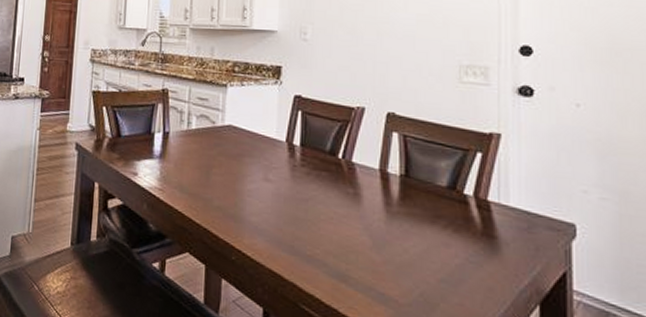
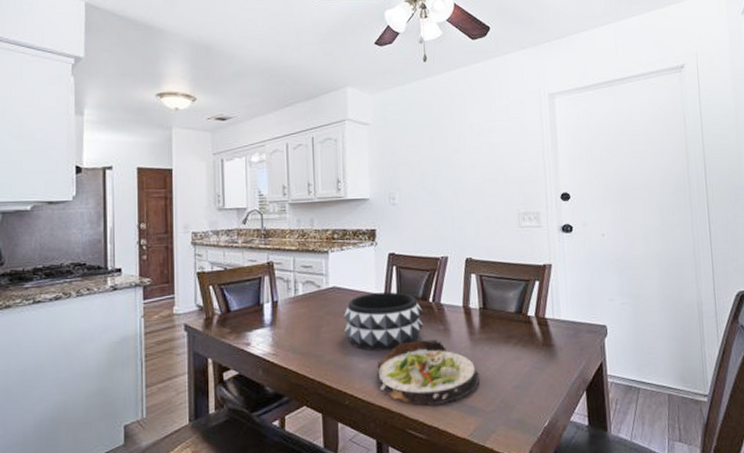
decorative bowl: none [237,138,329,208] -> present [344,292,423,351]
salad plate: none [270,201,394,284] -> present [377,339,480,406]

